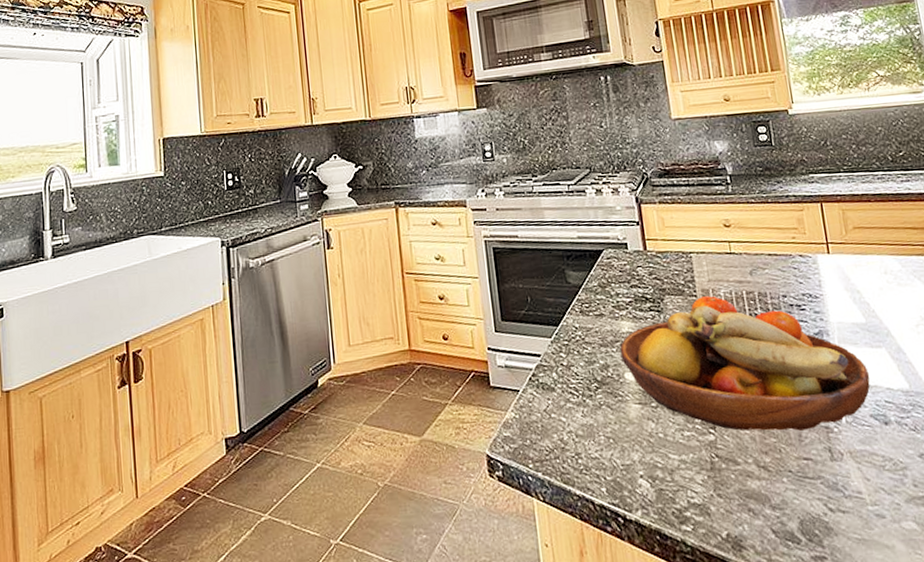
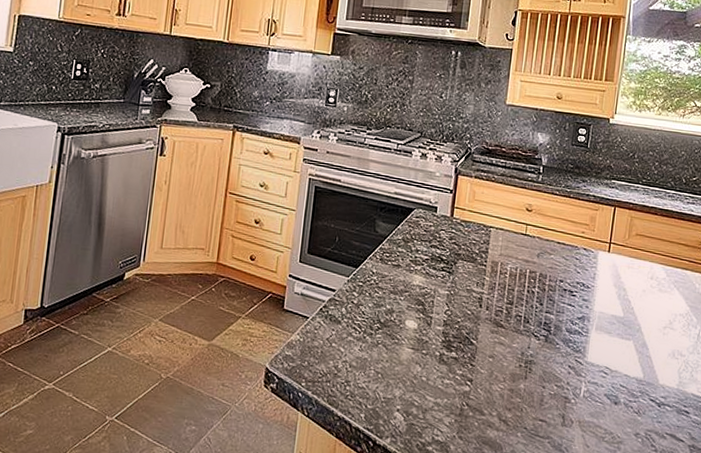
fruit bowl: present [619,296,870,431] -> none [406,267,614,397]

